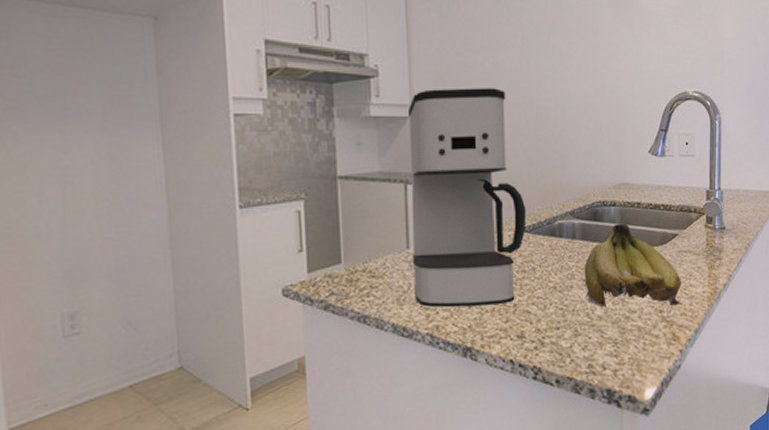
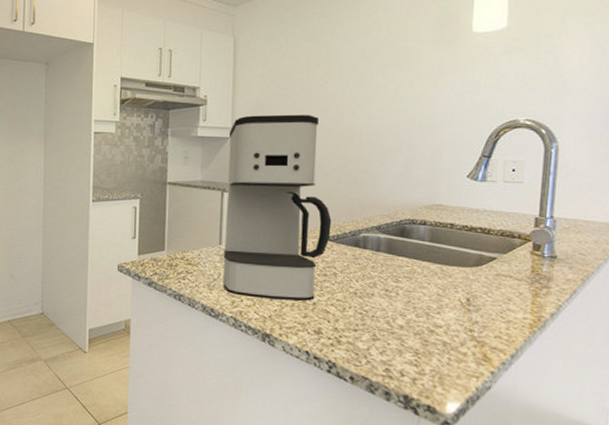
fruit: present [584,223,683,307] -> none [387,241,499,327]

